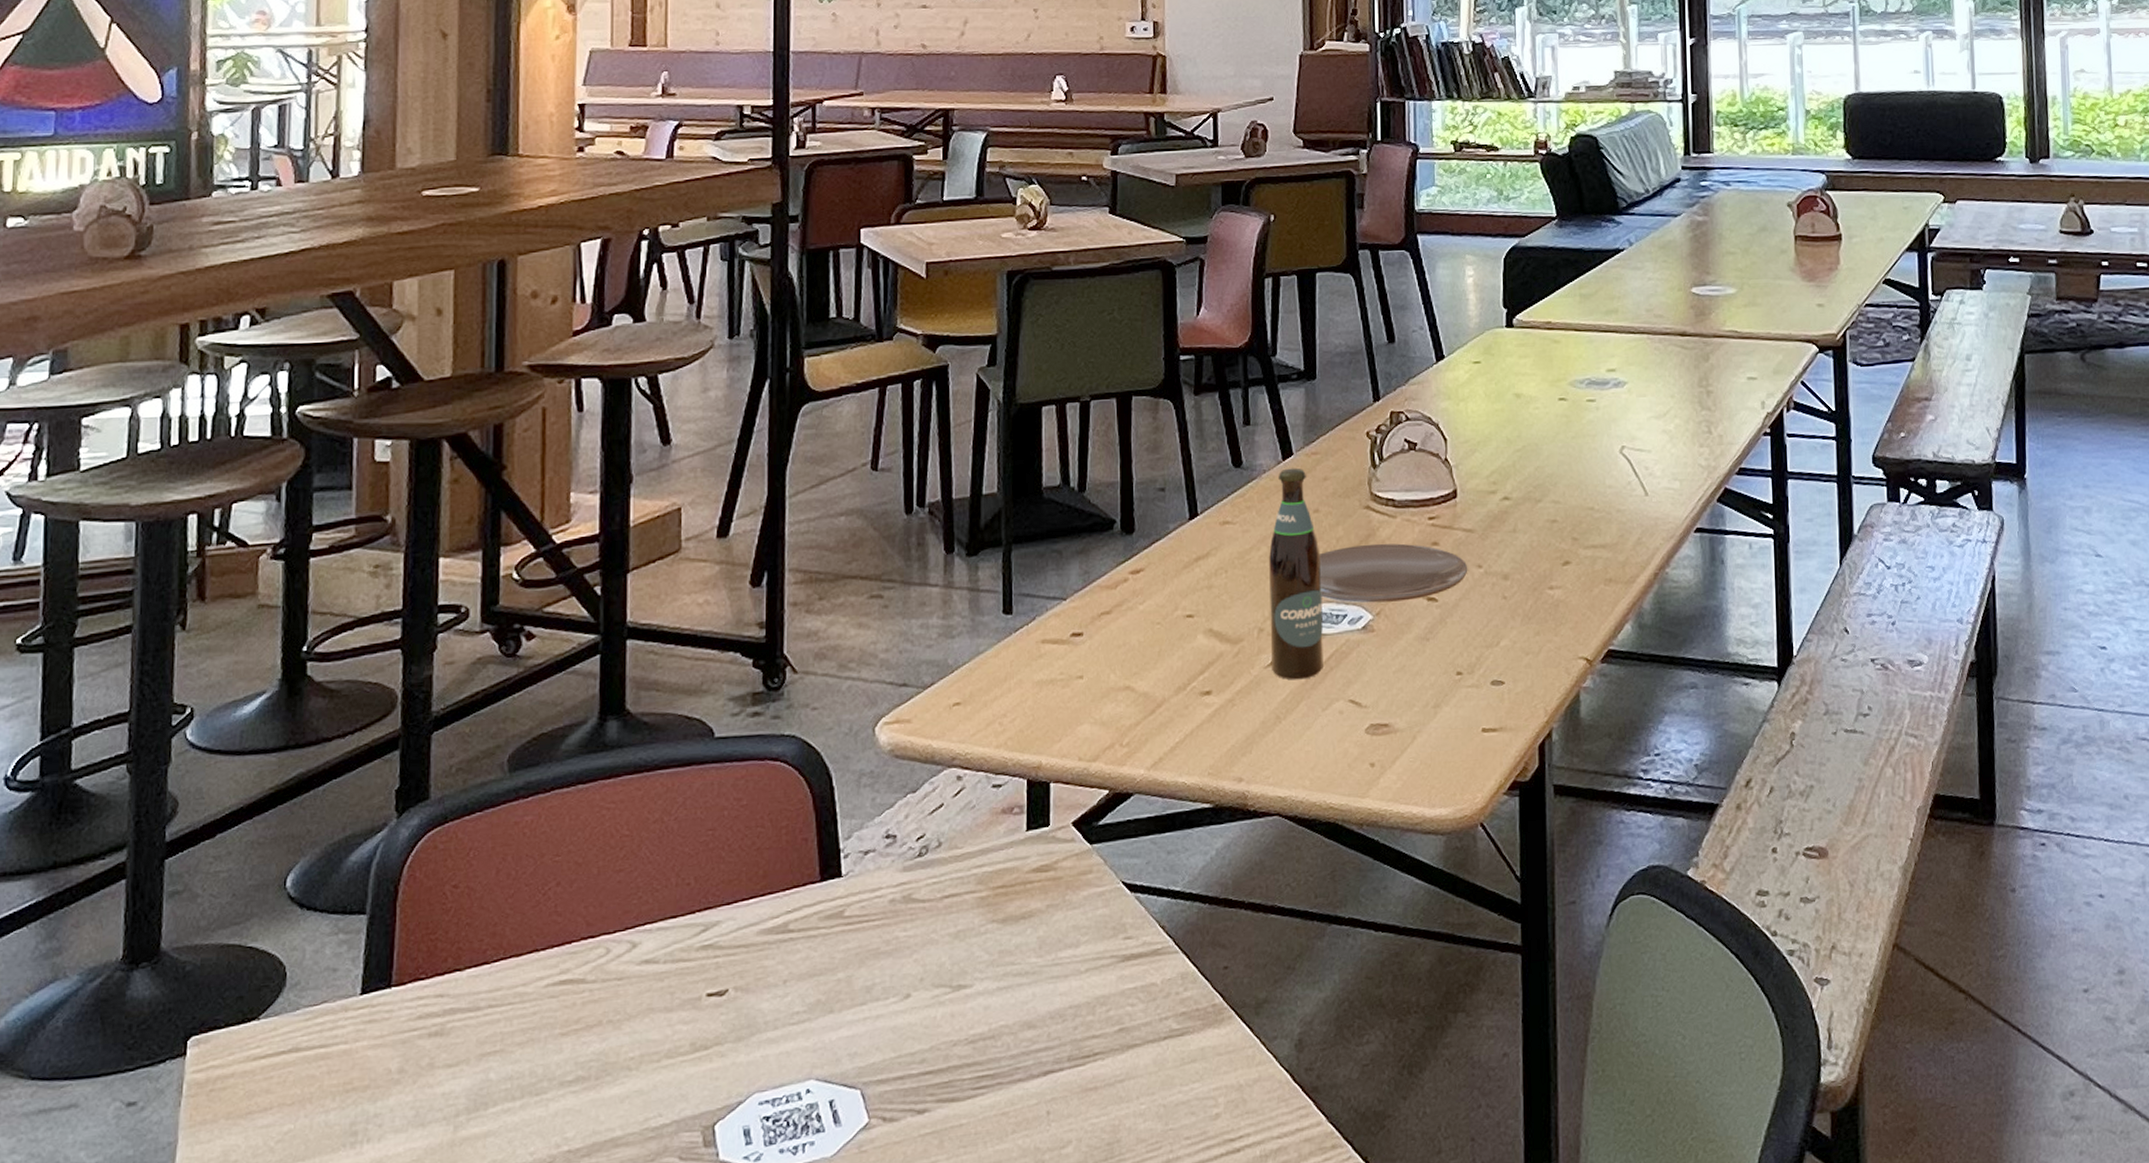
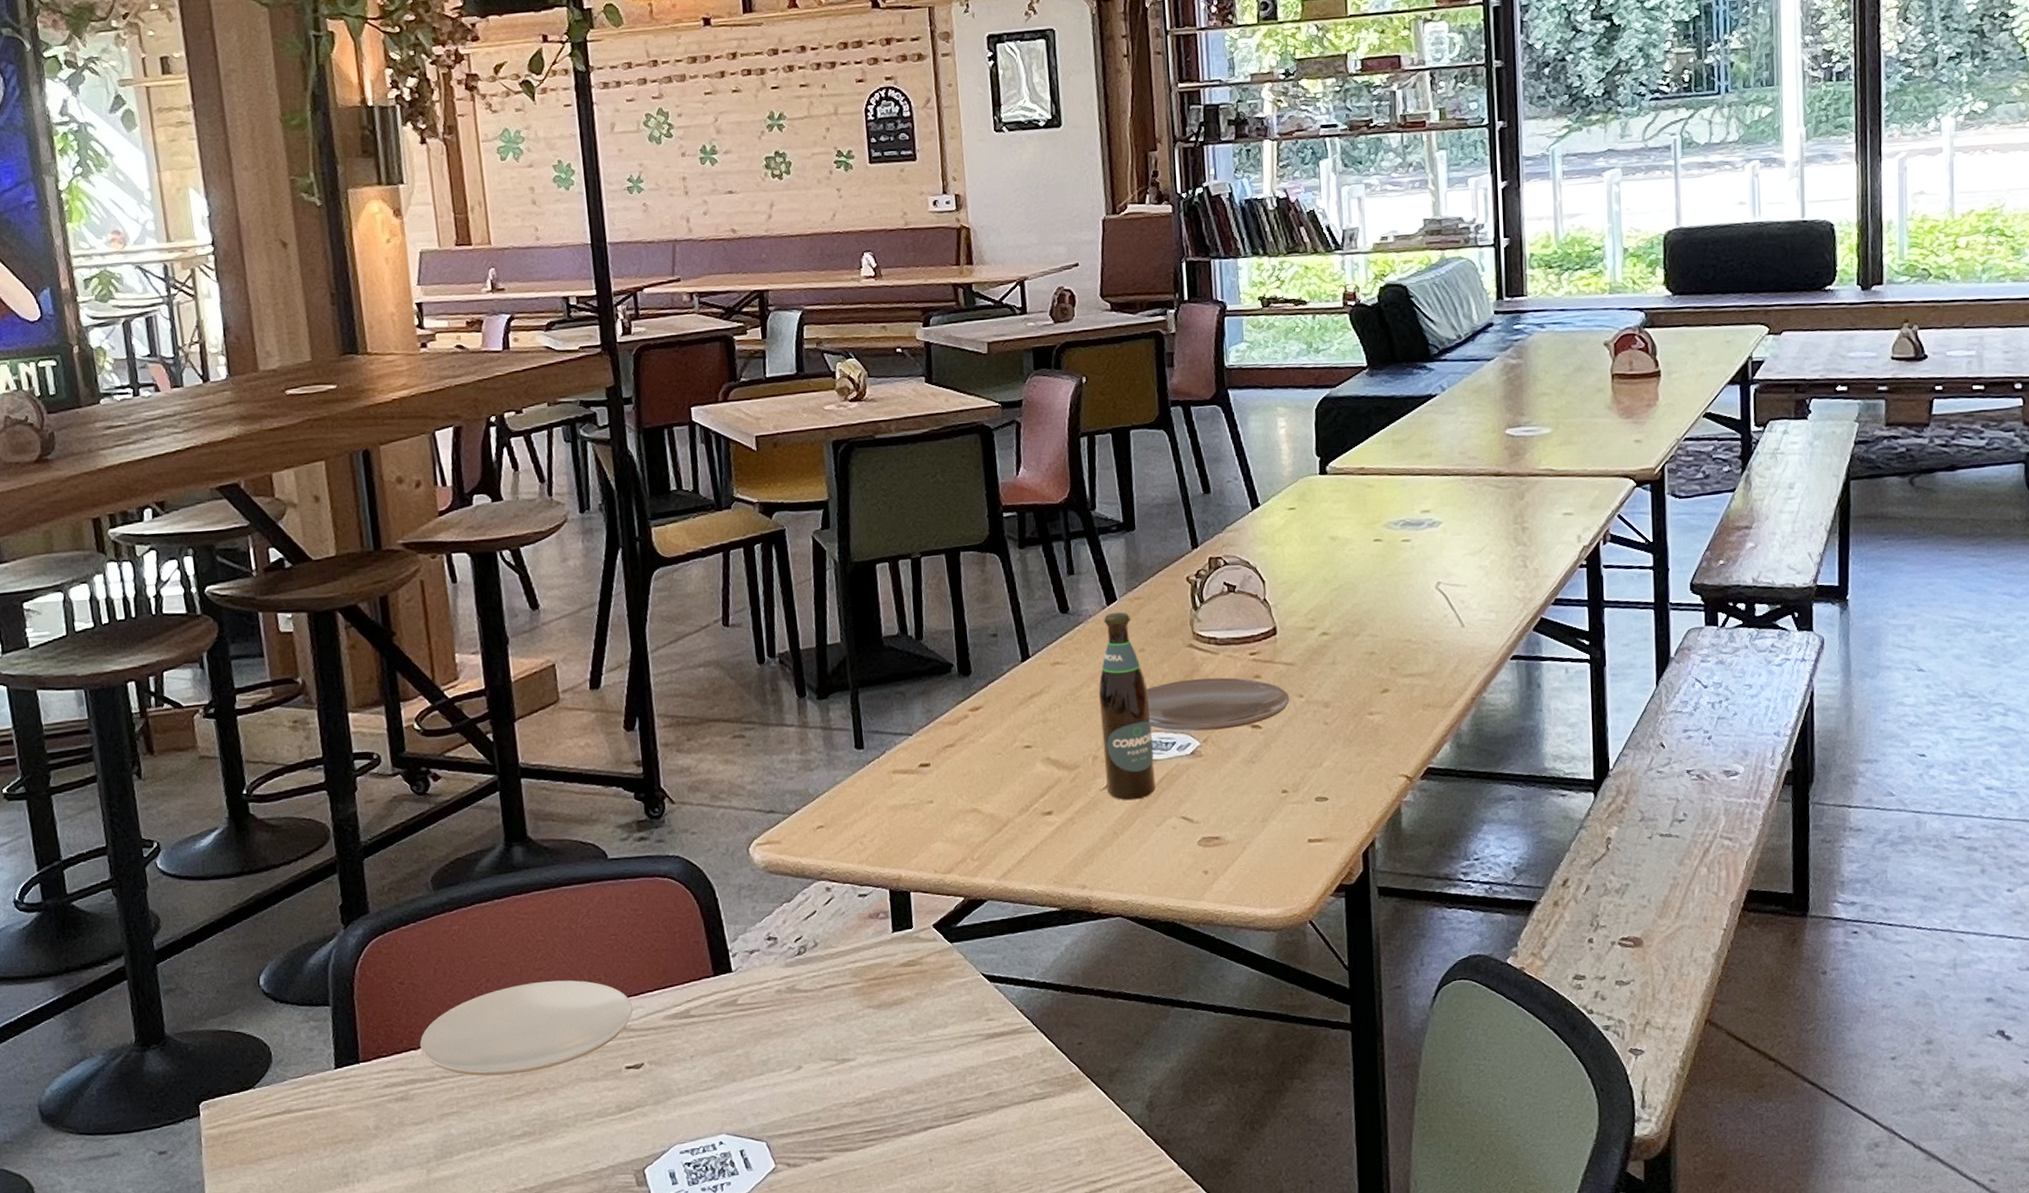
plate: none [467,884,722,1005] -> present [419,980,633,1076]

